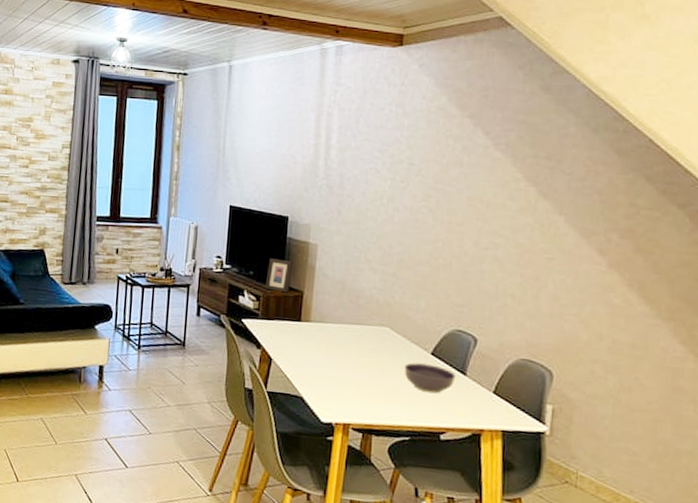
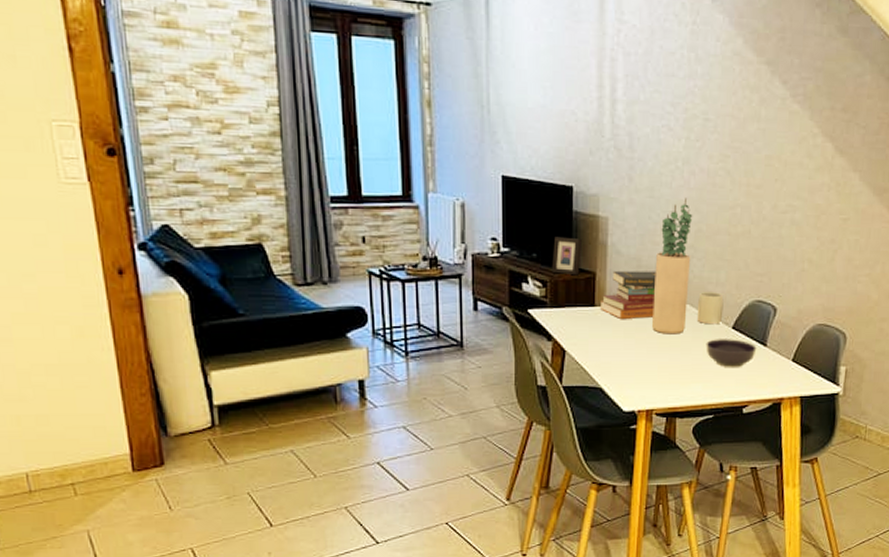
books: none [306,291,359,337] -> present [600,270,656,319]
vase: none [353,231,396,355] -> present [652,198,693,335]
mug: none [396,317,423,349] -> present [696,292,724,325]

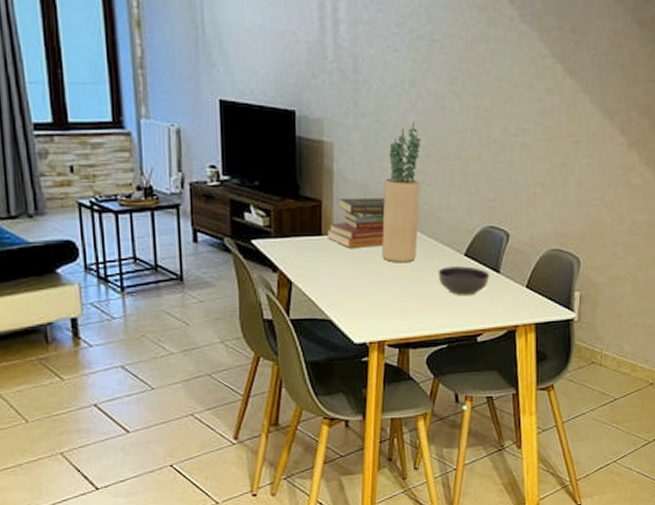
picture frame: present [552,236,582,276] -> none [275,163,306,204]
mug: present [696,292,724,325] -> none [428,218,455,252]

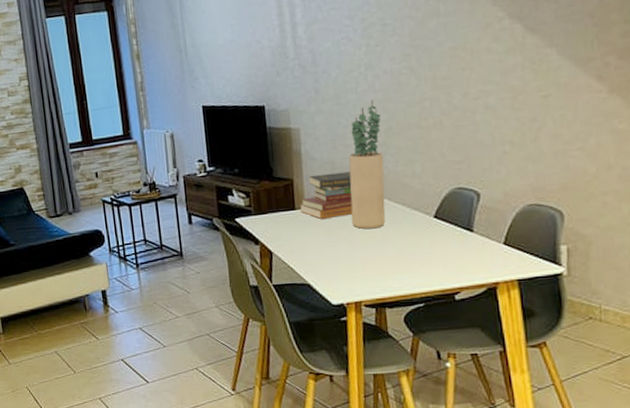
bowl: present [438,266,490,296] -> none [408,227,463,256]

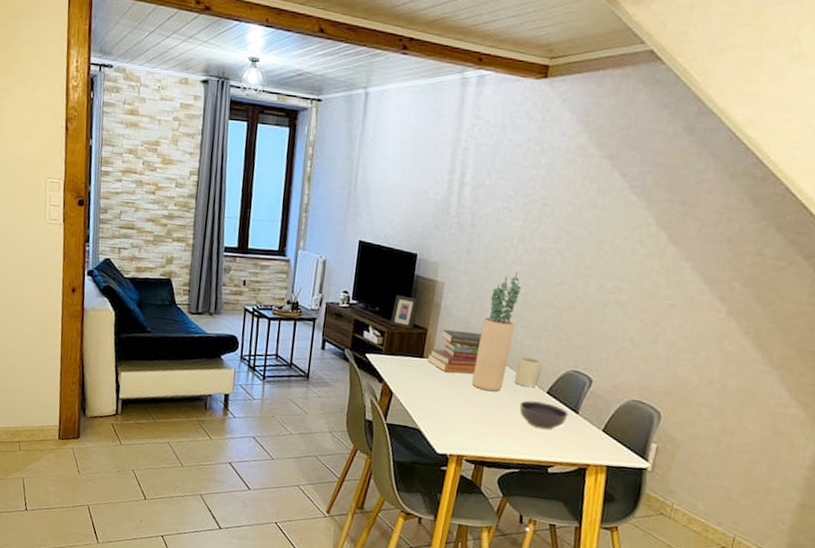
picture frame: none [252,150,278,184] -> present [390,295,419,330]
mug: none [394,184,423,216] -> present [514,356,542,388]
bowl: none [408,227,463,256] -> present [519,400,569,430]

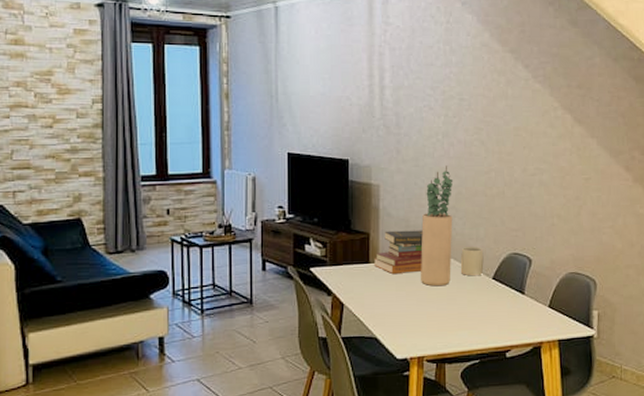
picture frame: present [390,295,419,330] -> none [331,203,357,237]
bowl: present [519,400,569,430] -> none [469,288,516,316]

